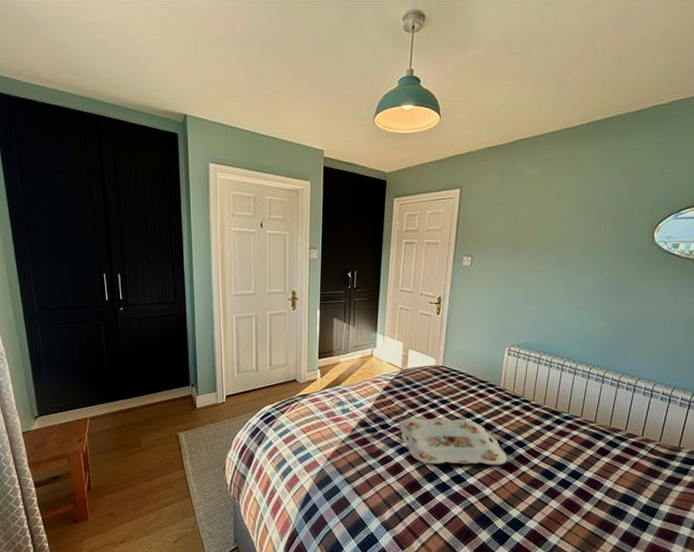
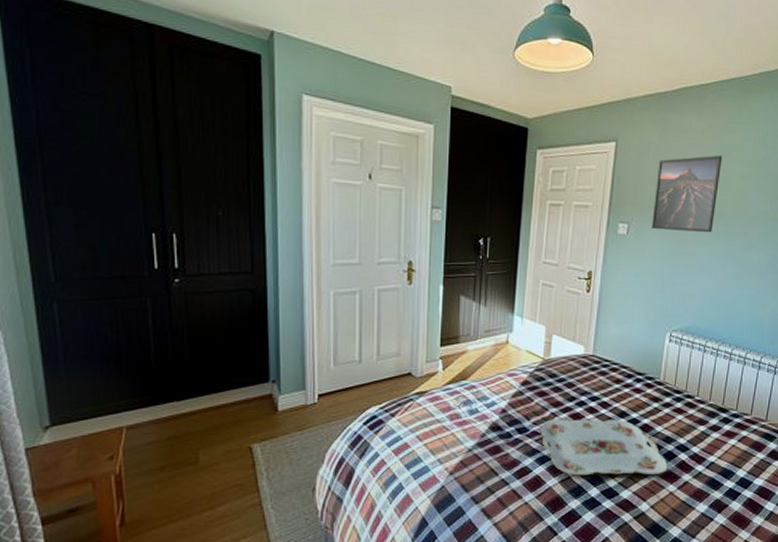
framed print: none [492,197,554,263] -> present [652,155,722,233]

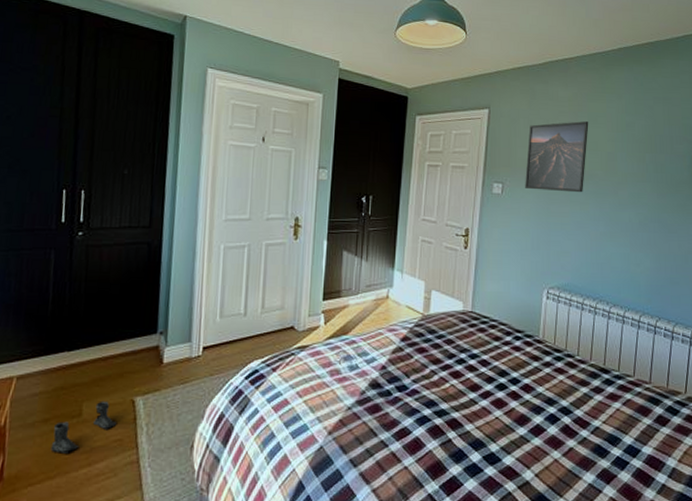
boots: none [170,448,235,499] -> present [50,400,116,454]
serving tray: present [540,419,668,476] -> none [420,377,551,439]

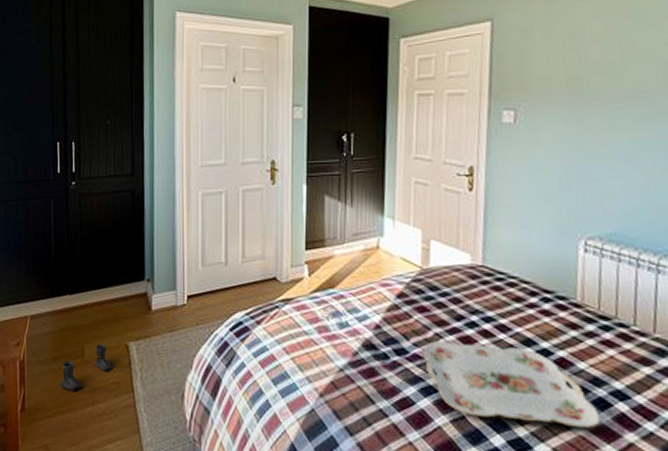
serving tray: none [420,377,551,439] -> present [422,341,601,428]
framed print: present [525,121,589,193] -> none [545,23,635,116]

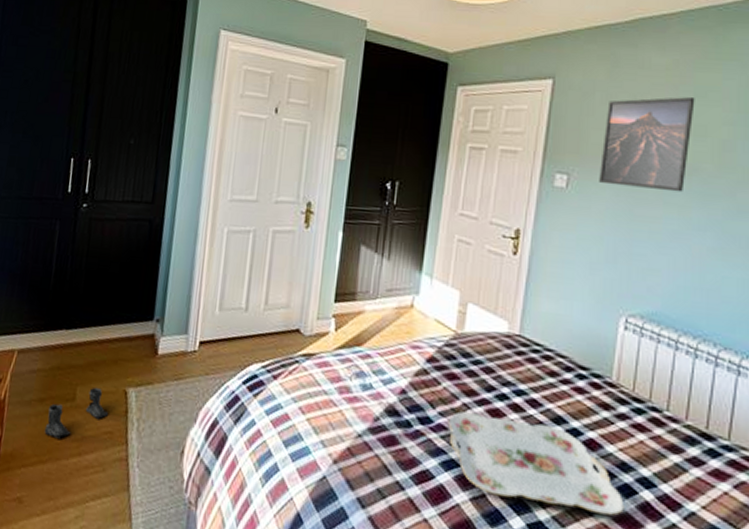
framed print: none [545,23,635,116] -> present [599,97,695,193]

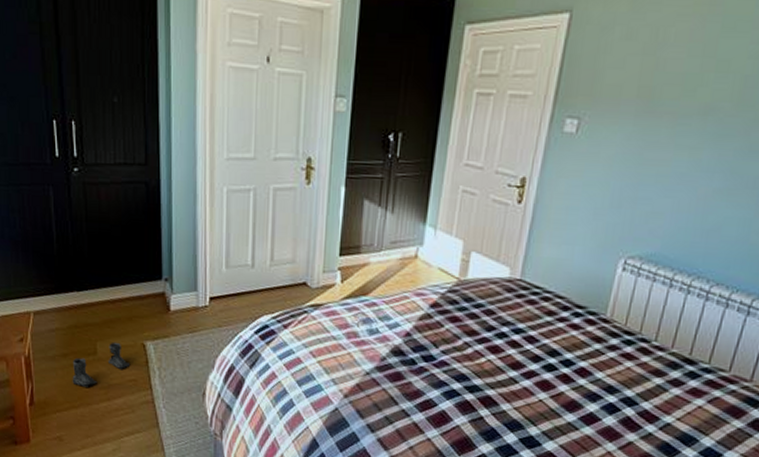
serving tray: present [448,411,624,516] -> none [450,349,608,429]
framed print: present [599,97,695,193] -> none [611,29,723,134]

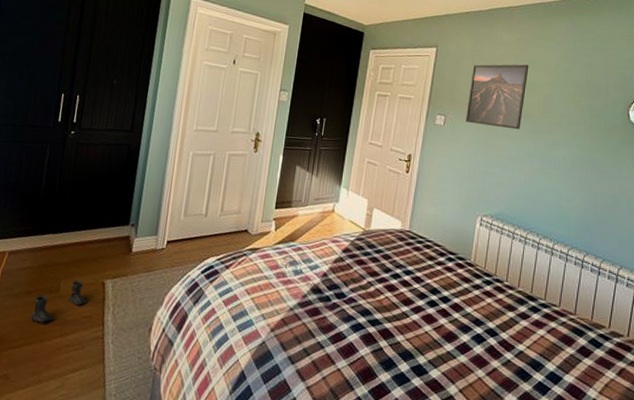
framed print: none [611,29,723,134] -> present [466,64,529,130]

